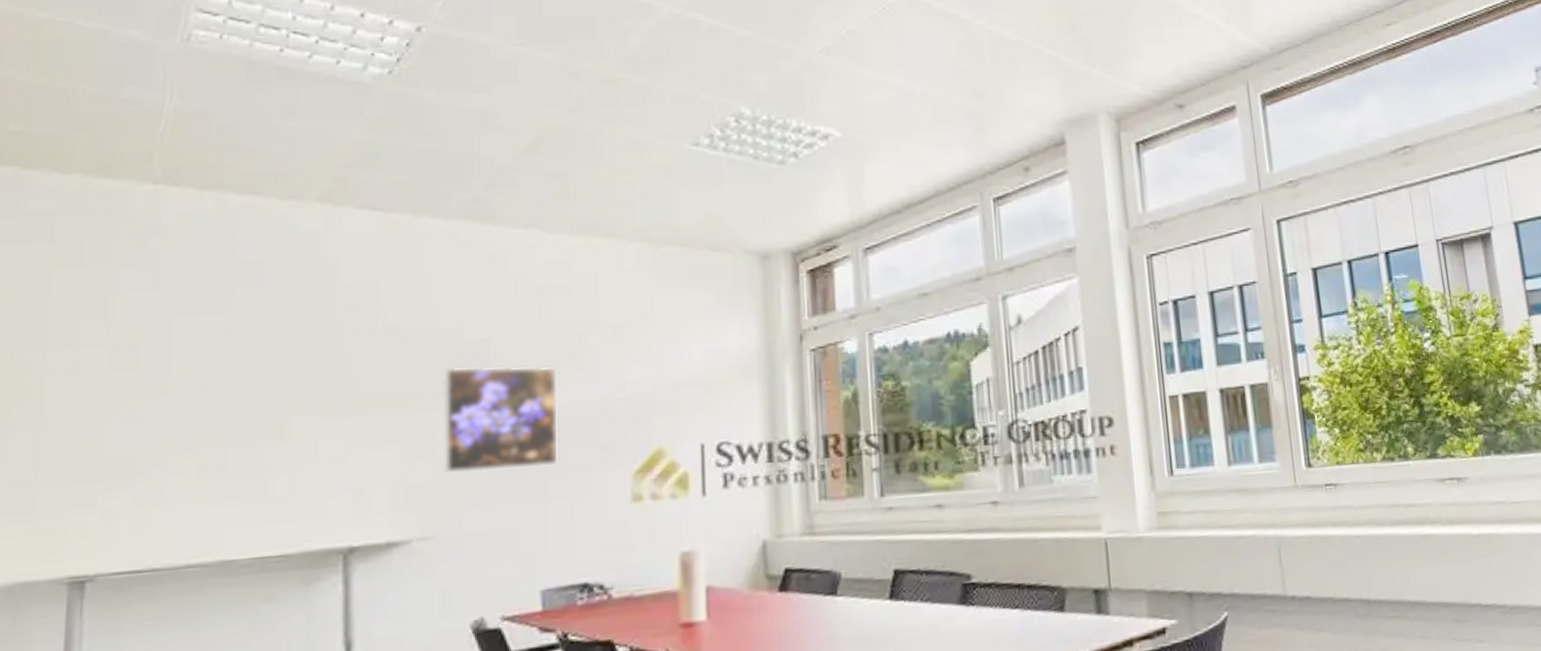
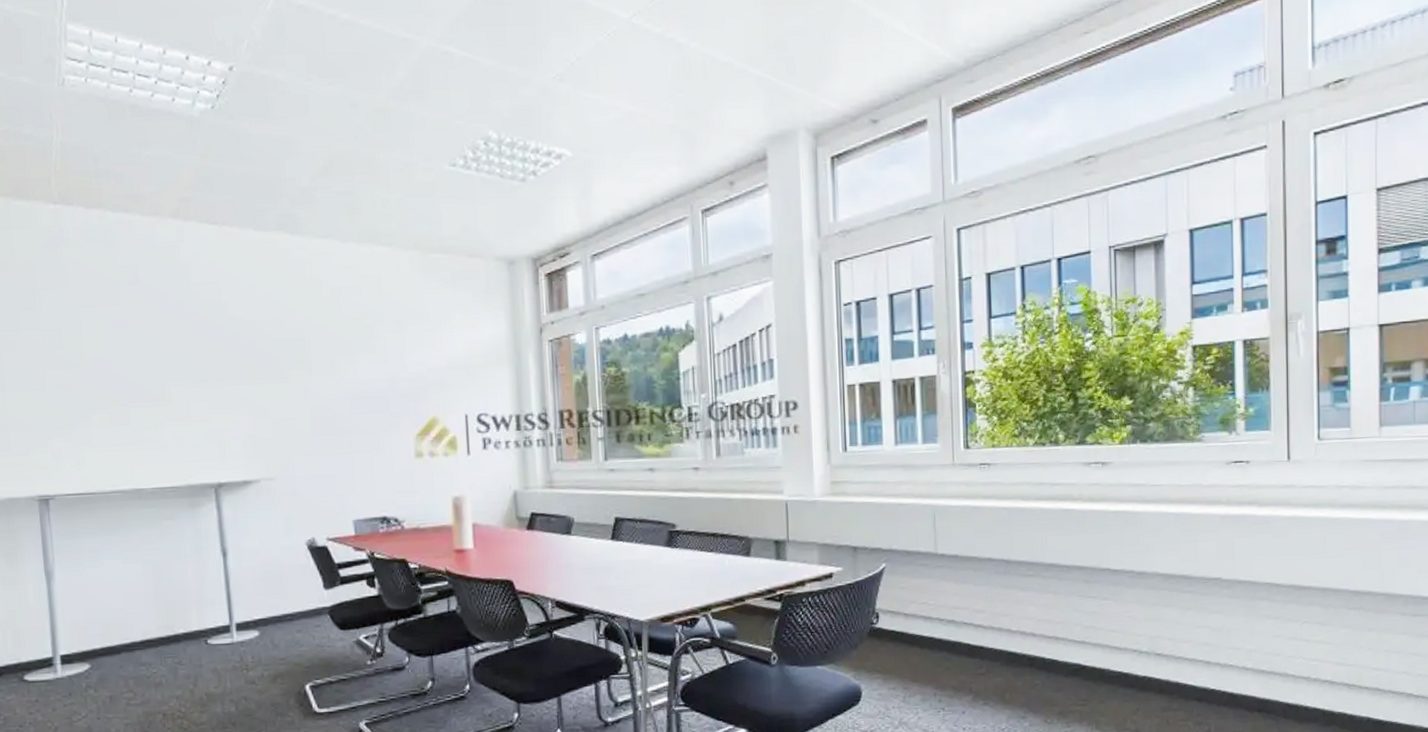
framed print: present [443,366,558,474] -> none [273,350,360,432]

